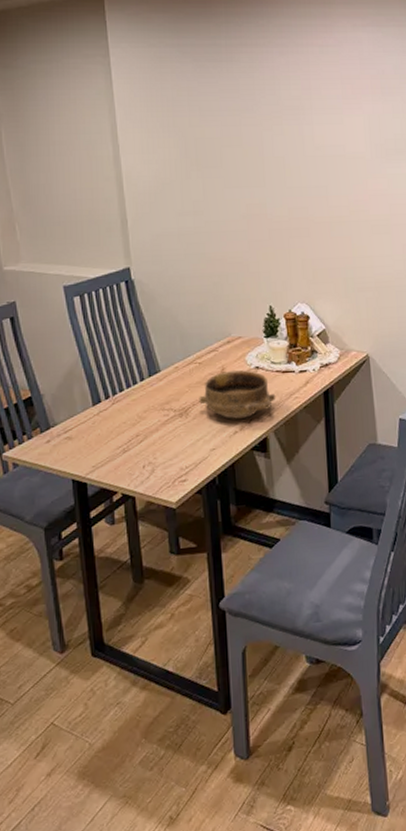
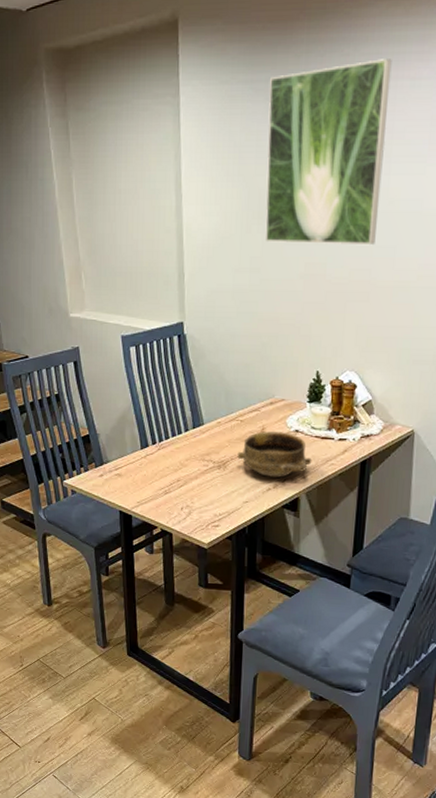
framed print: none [195,30,308,187] -> present [265,59,392,246]

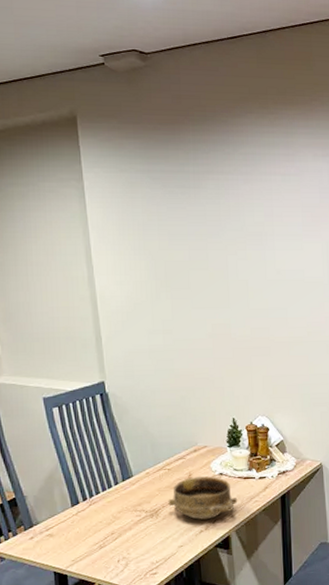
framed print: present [265,59,392,246] -> none [165,158,270,308]

